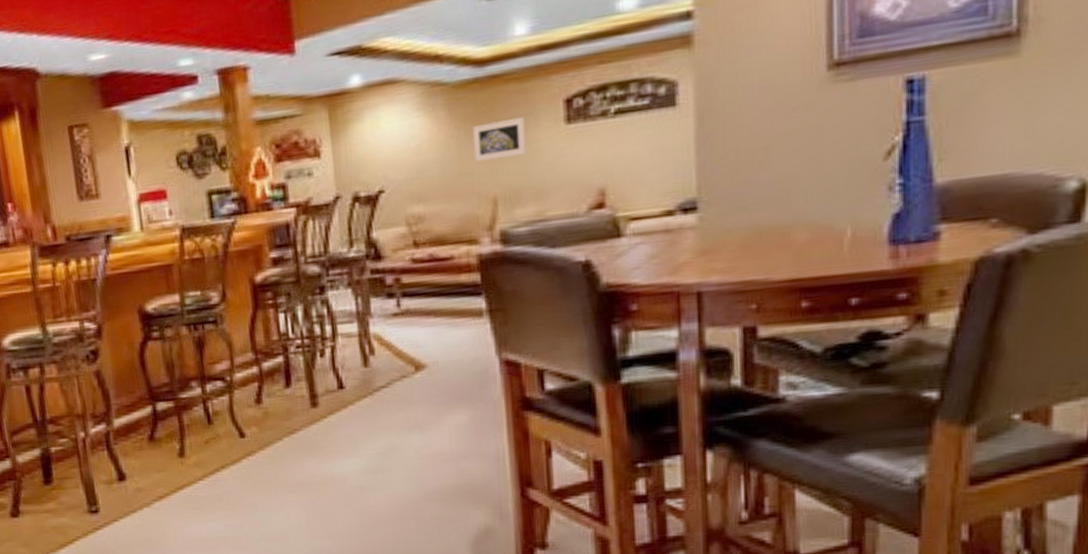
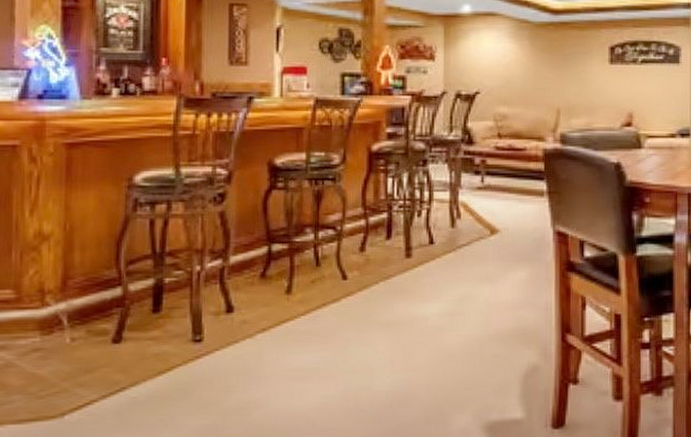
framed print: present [472,116,527,162] -> none [546,54,583,82]

